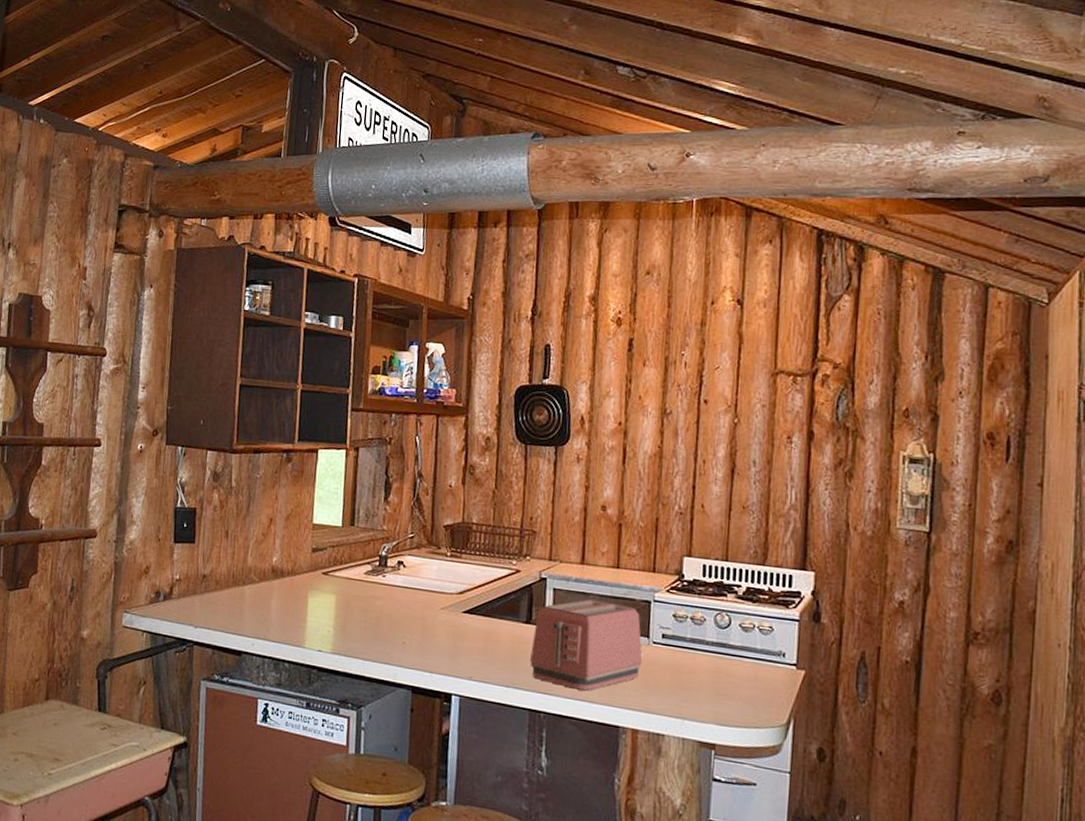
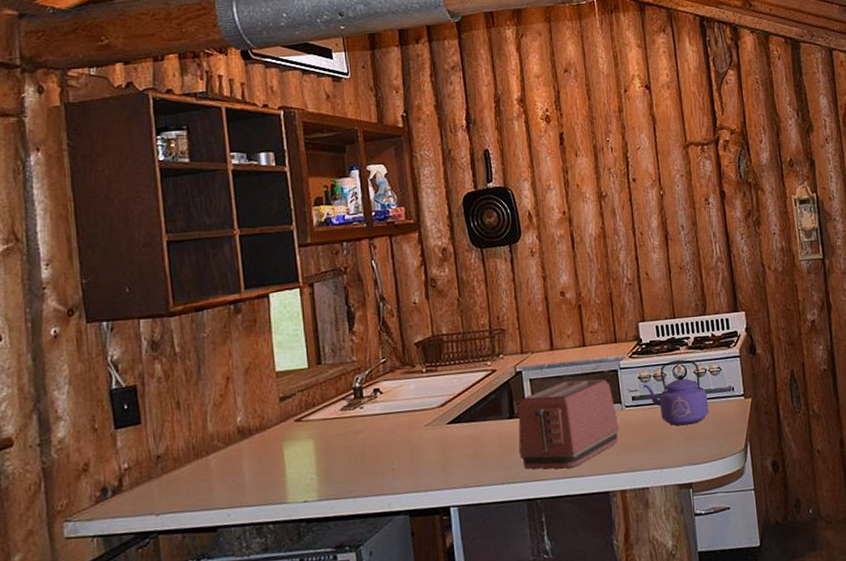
kettle: none [677,606,752,682] -> present [643,359,709,426]

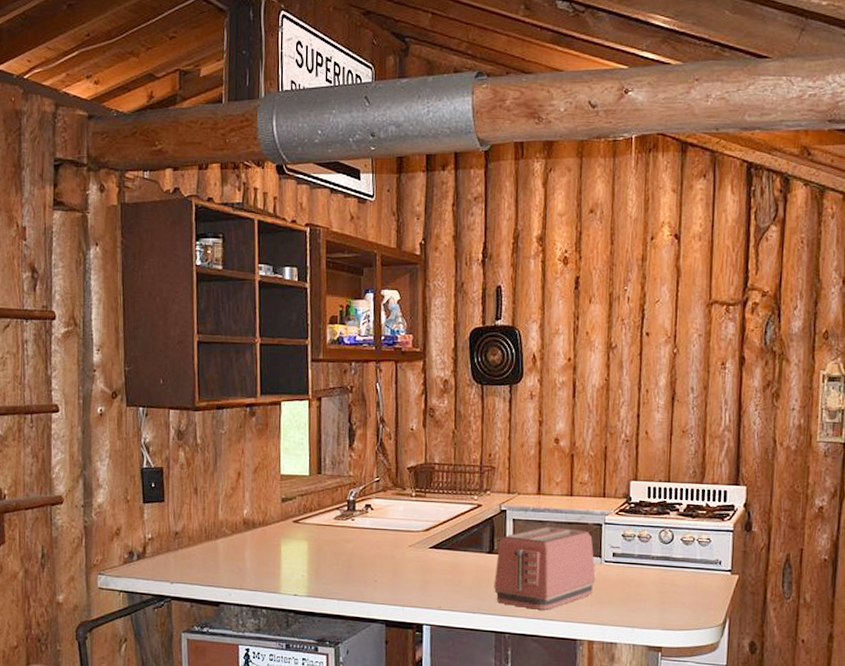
kettle: present [643,359,709,426] -> none [626,524,692,590]

